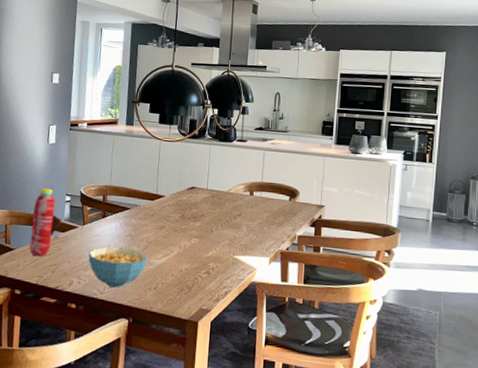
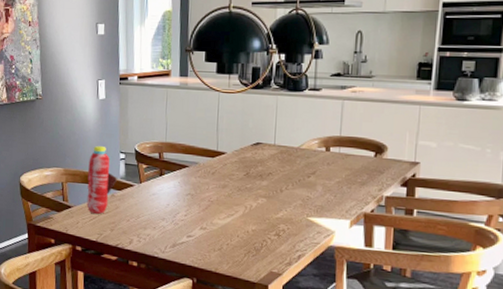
cereal bowl: present [88,246,148,288] -> none [147,205,210,248]

